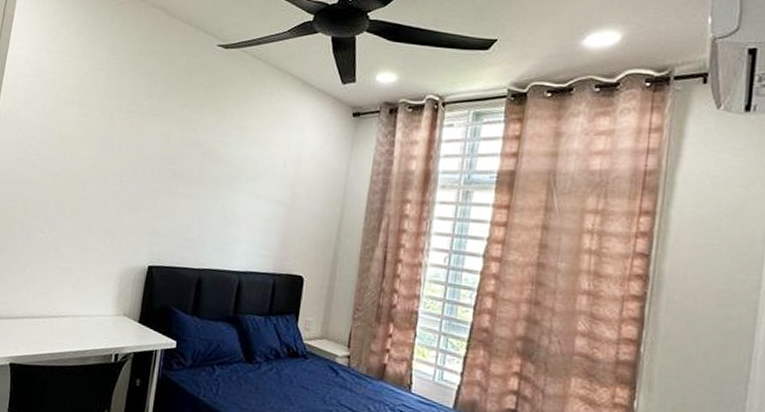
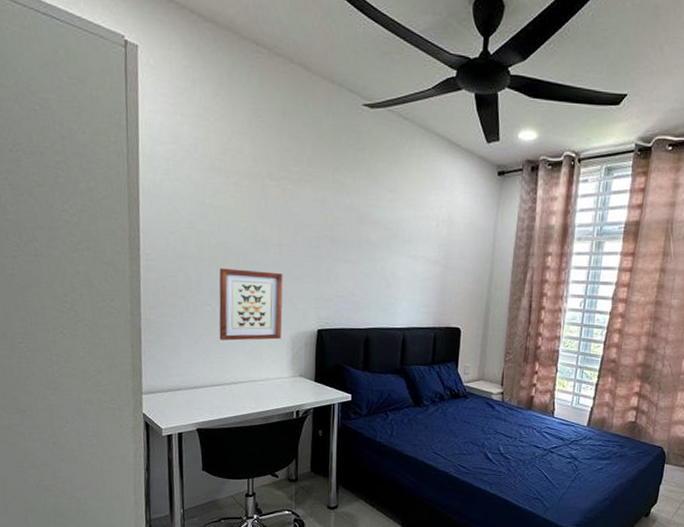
wall art: none [47,196,120,274] -> present [219,268,283,341]

